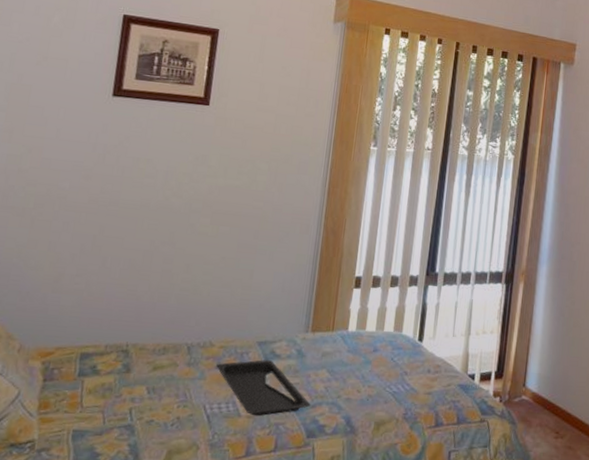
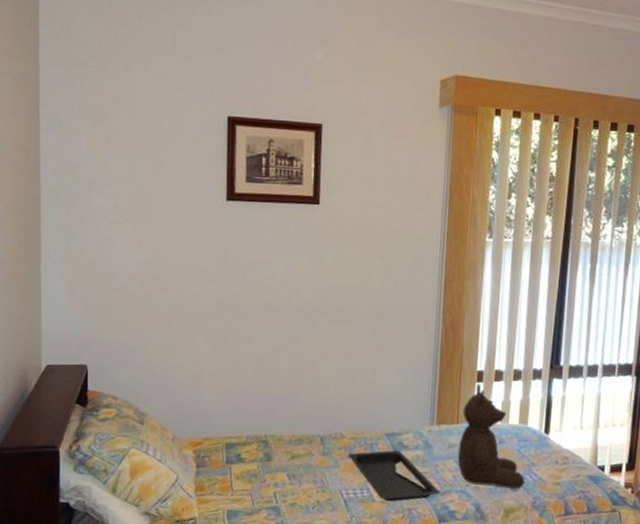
teddy bear: none [330,289,398,400] -> present [457,383,525,489]

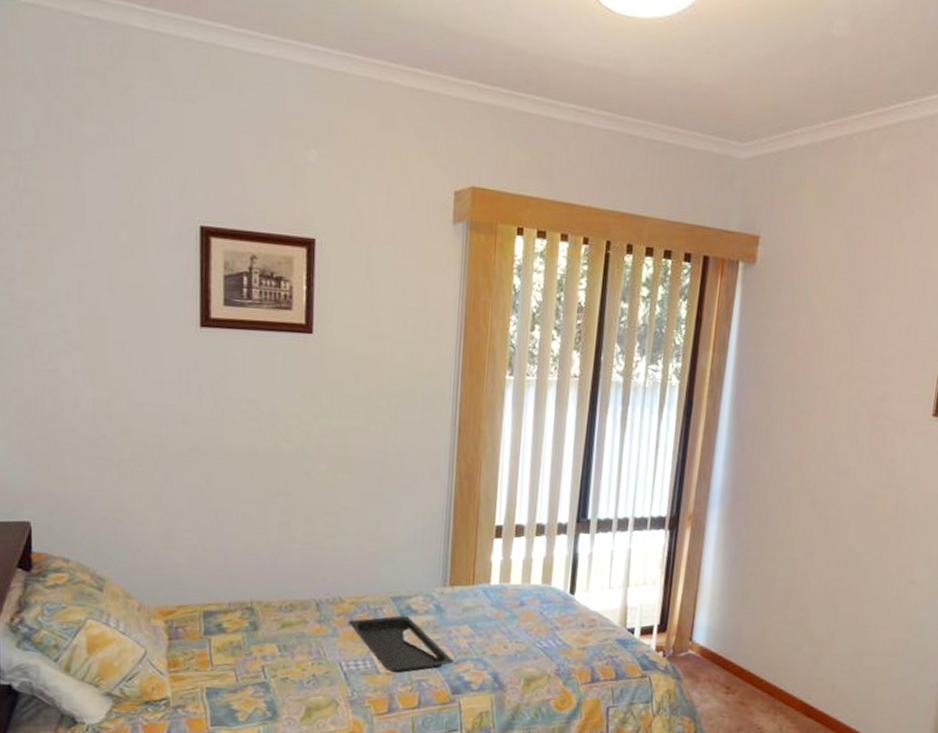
teddy bear: present [457,383,525,489] -> none [473,539,548,656]

